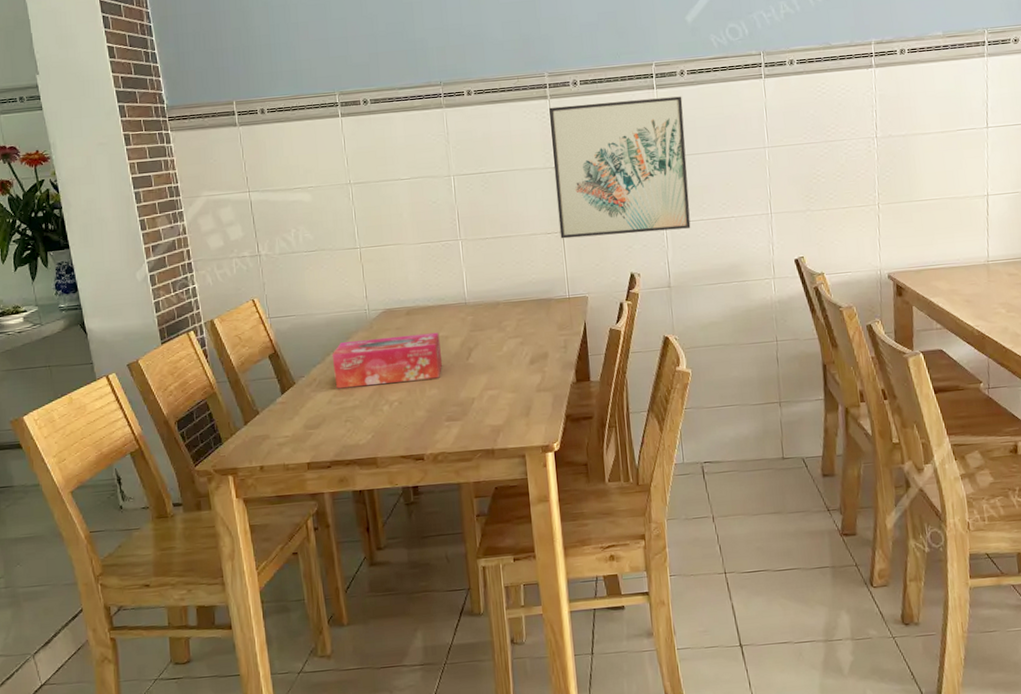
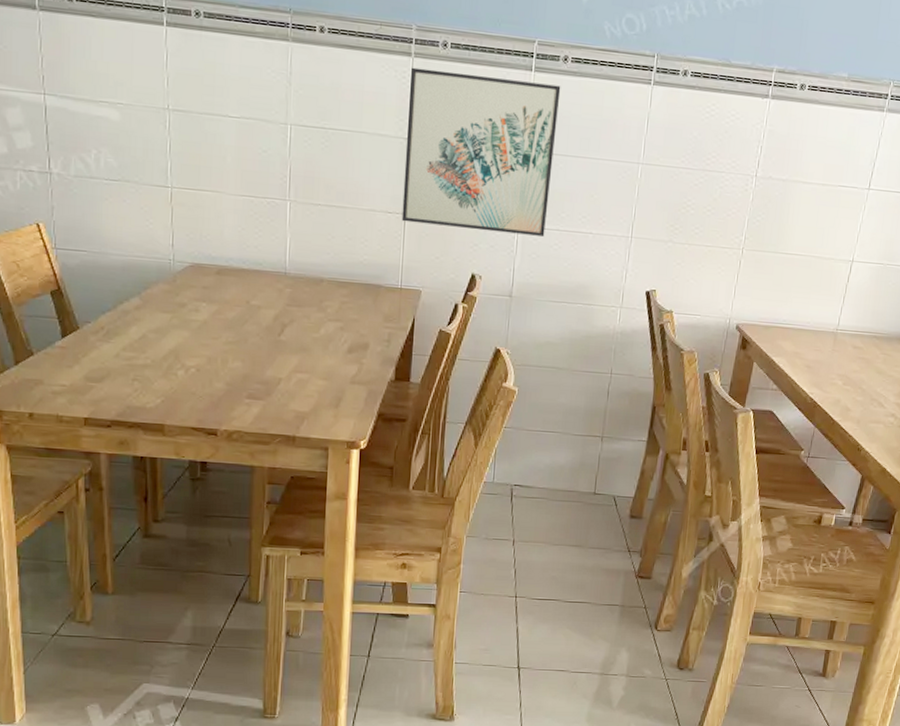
tissue box: present [332,332,443,389] -> none [125,292,251,350]

